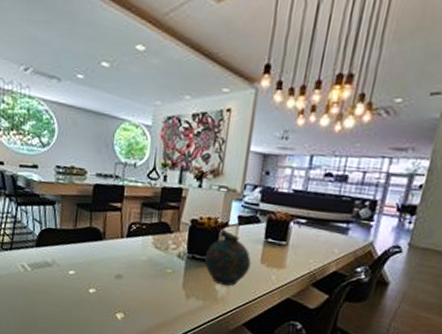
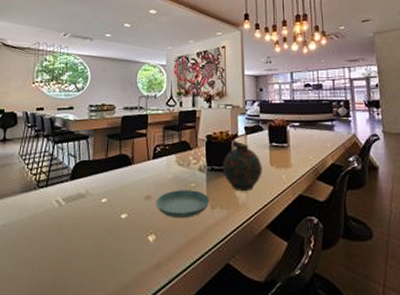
saucer: none [126,273,186,303] -> present [155,190,210,219]

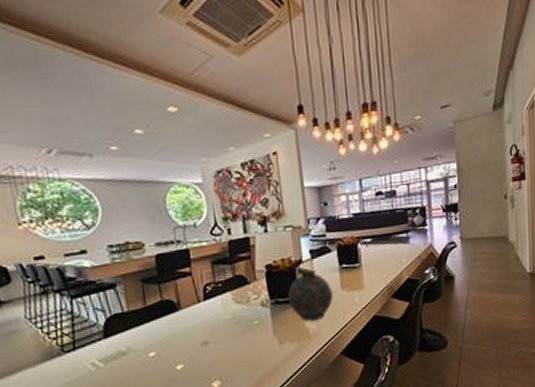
saucer: present [155,190,210,219] -> none [214,327,277,360]

